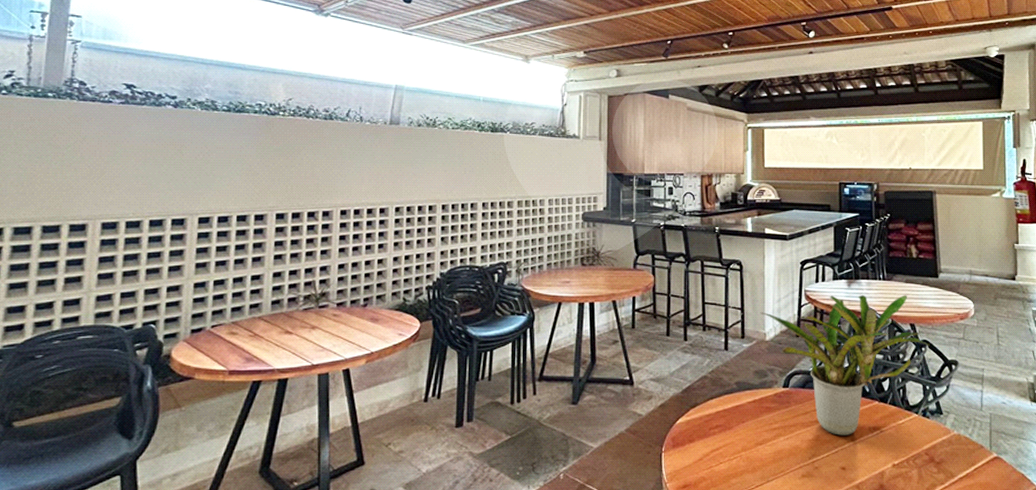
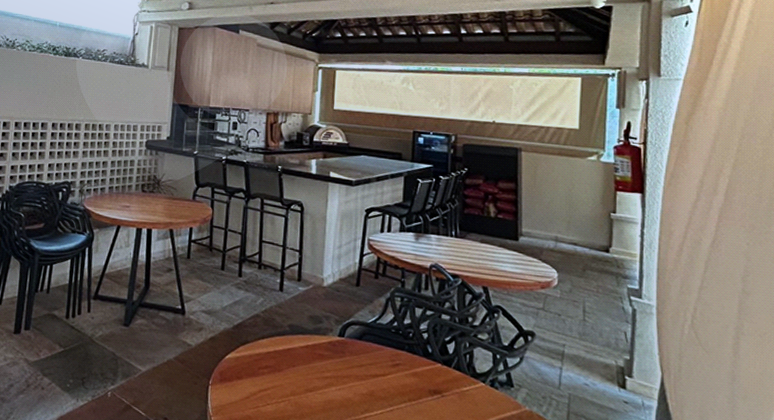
potted plant: present [760,295,930,436] -> none [319,247,504,395]

